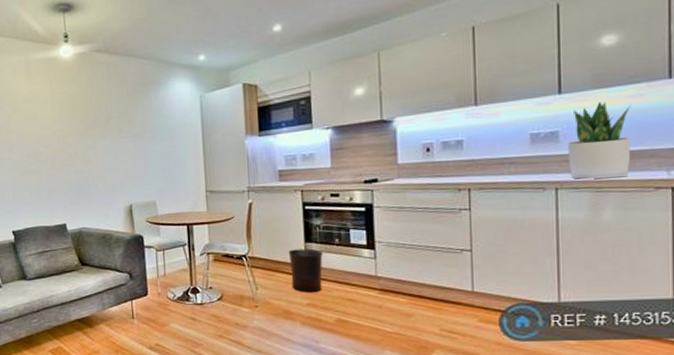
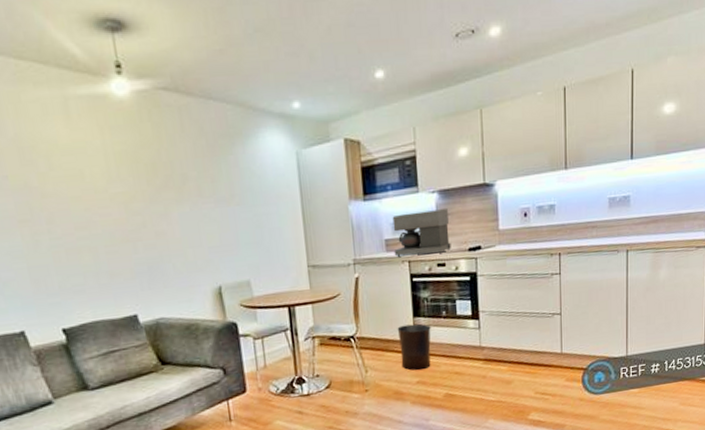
coffee maker: none [286,143,346,186] -> present [392,209,451,257]
planter: present [568,101,632,180] -> none [637,167,683,242]

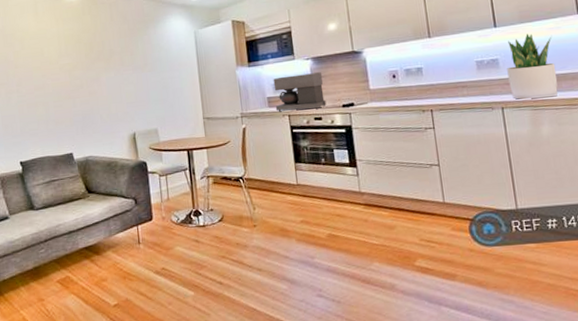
waste bin: present [397,323,431,370] -> none [280,169,313,210]
planter: none [637,167,683,242] -> present [507,33,558,100]

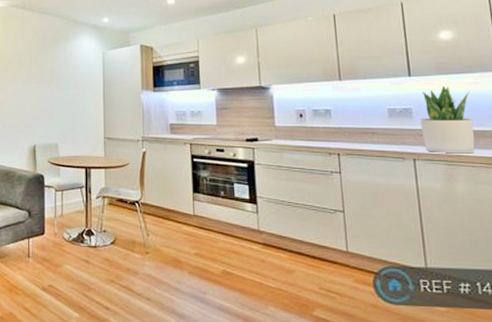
coffee maker: present [273,72,326,111] -> none [177,104,230,141]

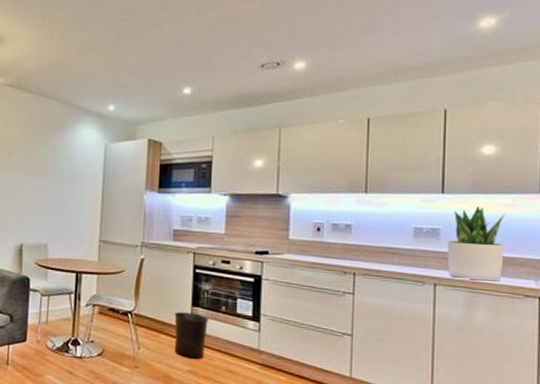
waste bin: none [178,199,210,242] -> present [174,311,209,359]

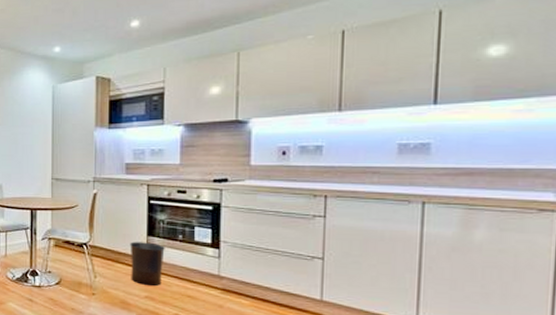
planter: present [447,206,506,282] -> none [439,115,518,196]

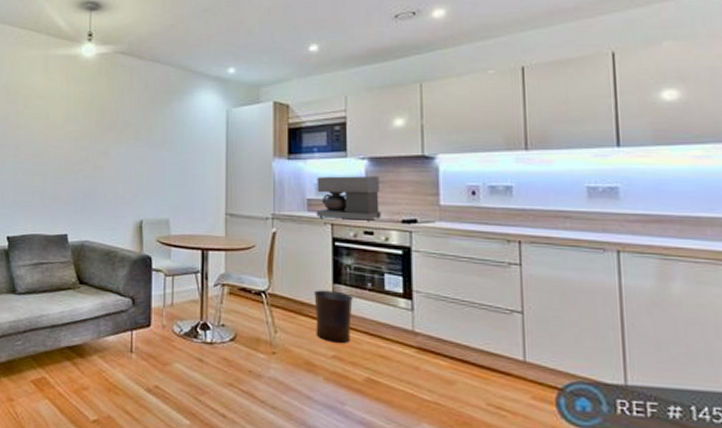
coffee maker: none [133,141,194,182] -> present [316,176,381,222]

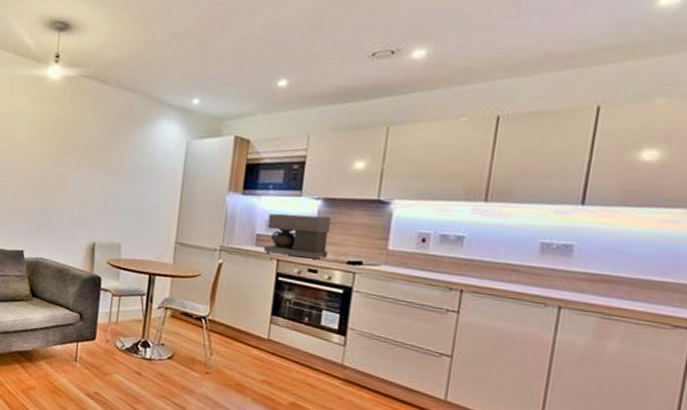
waste bin: present [314,290,353,343] -> none [249,320,289,370]

